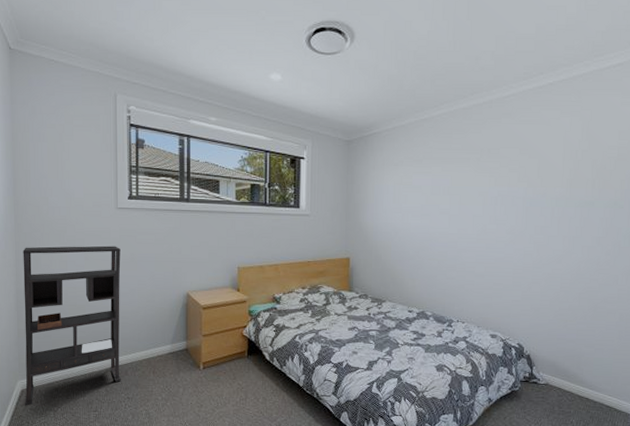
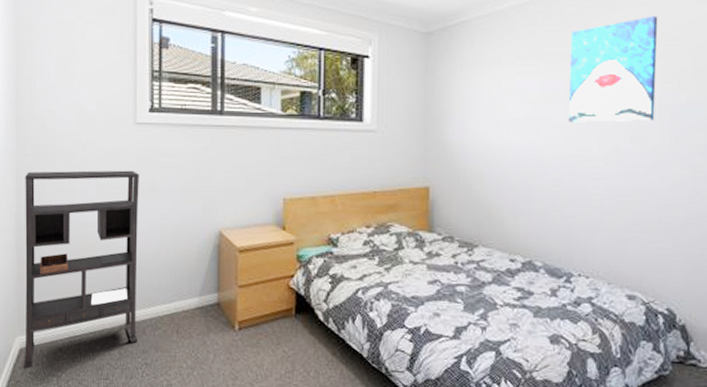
wall art: none [452,132,515,210] -> present [569,15,658,123]

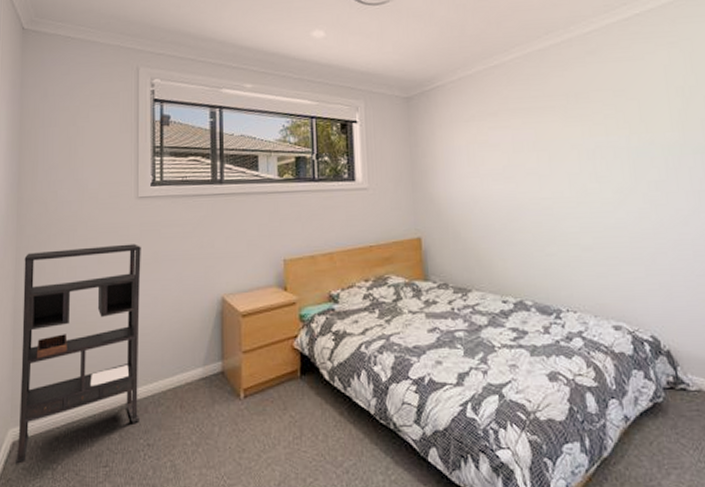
wall art: present [569,15,658,123] -> none [532,72,614,169]

